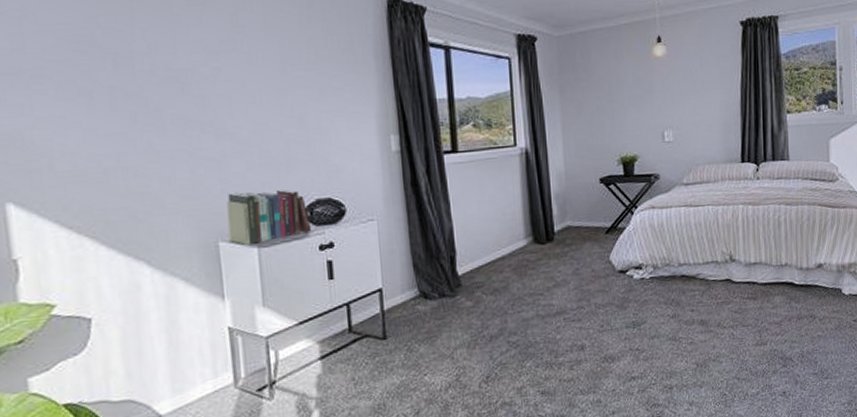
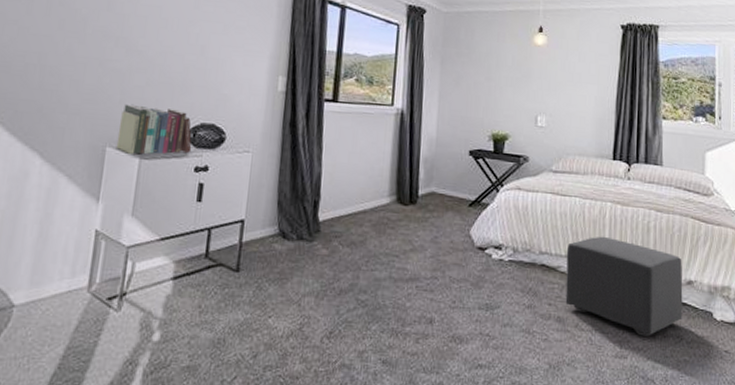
ottoman: none [703,238,815,322] -> present [565,236,683,336]

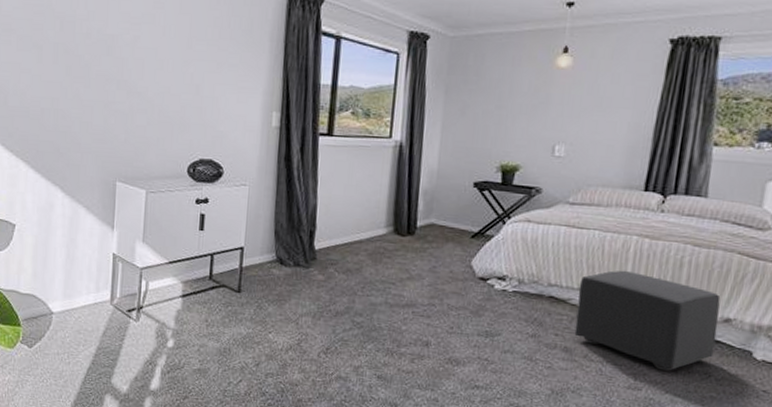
books: present [116,104,192,155] -> none [125,142,192,188]

